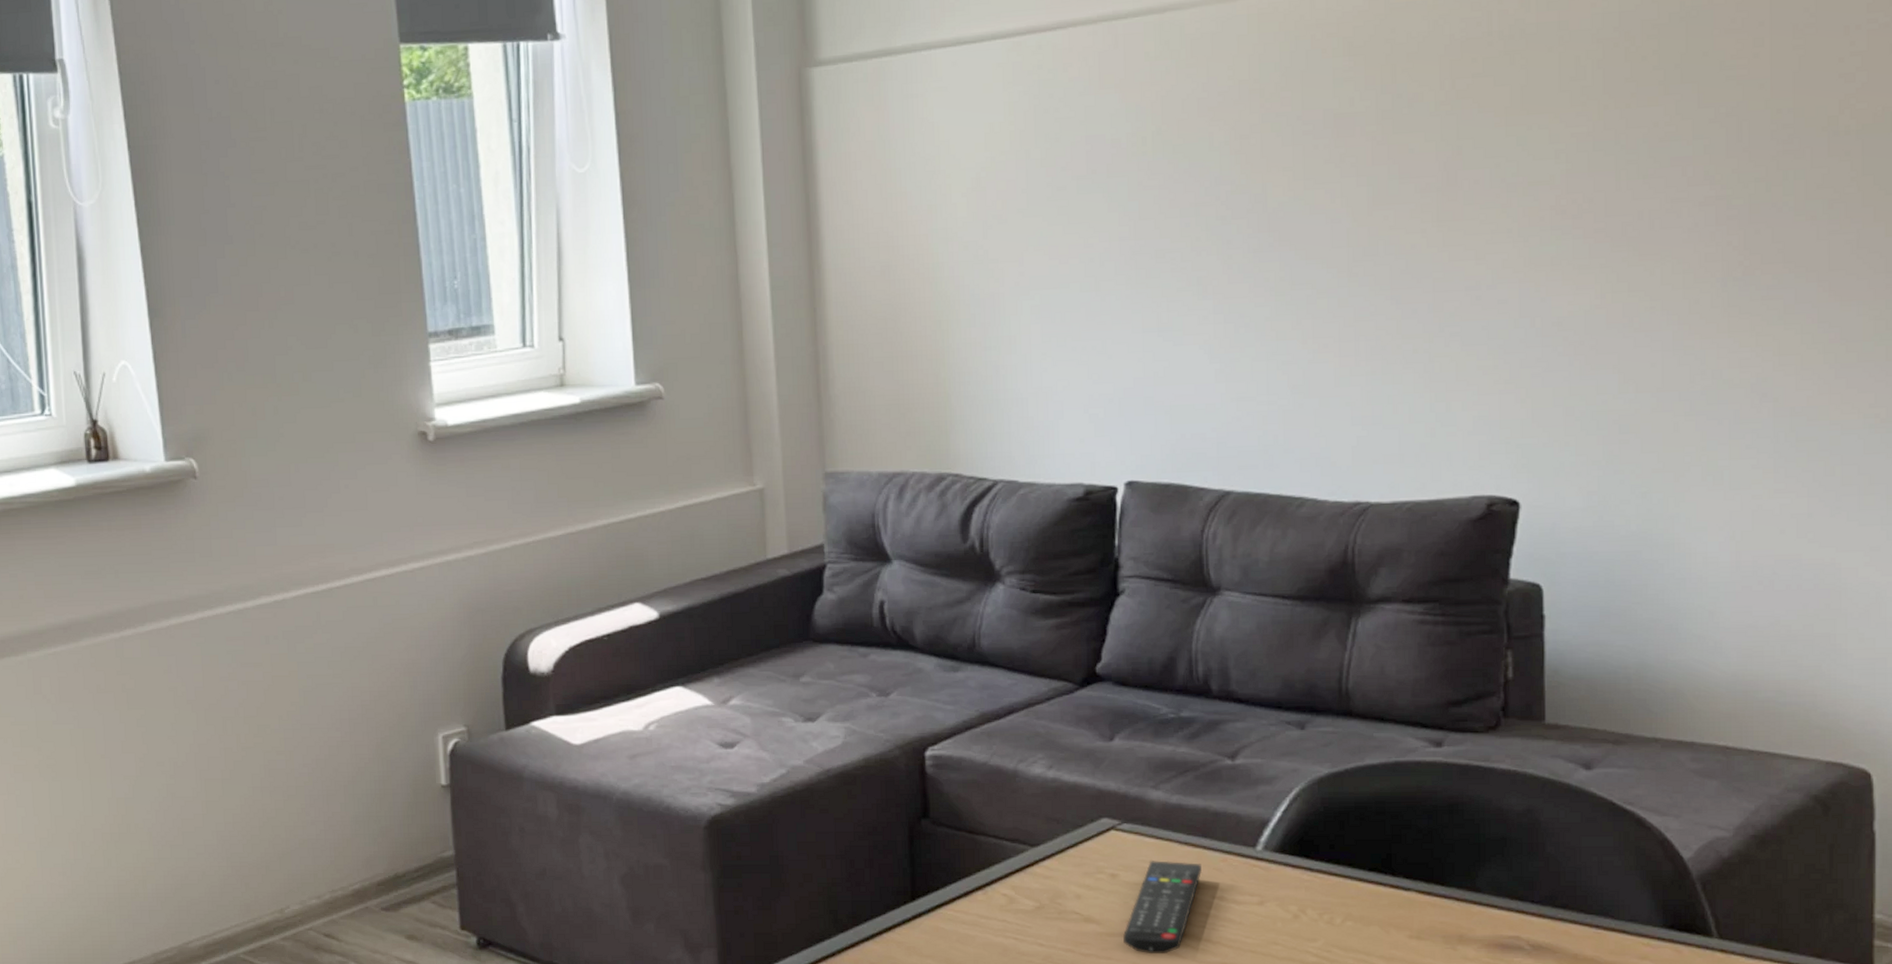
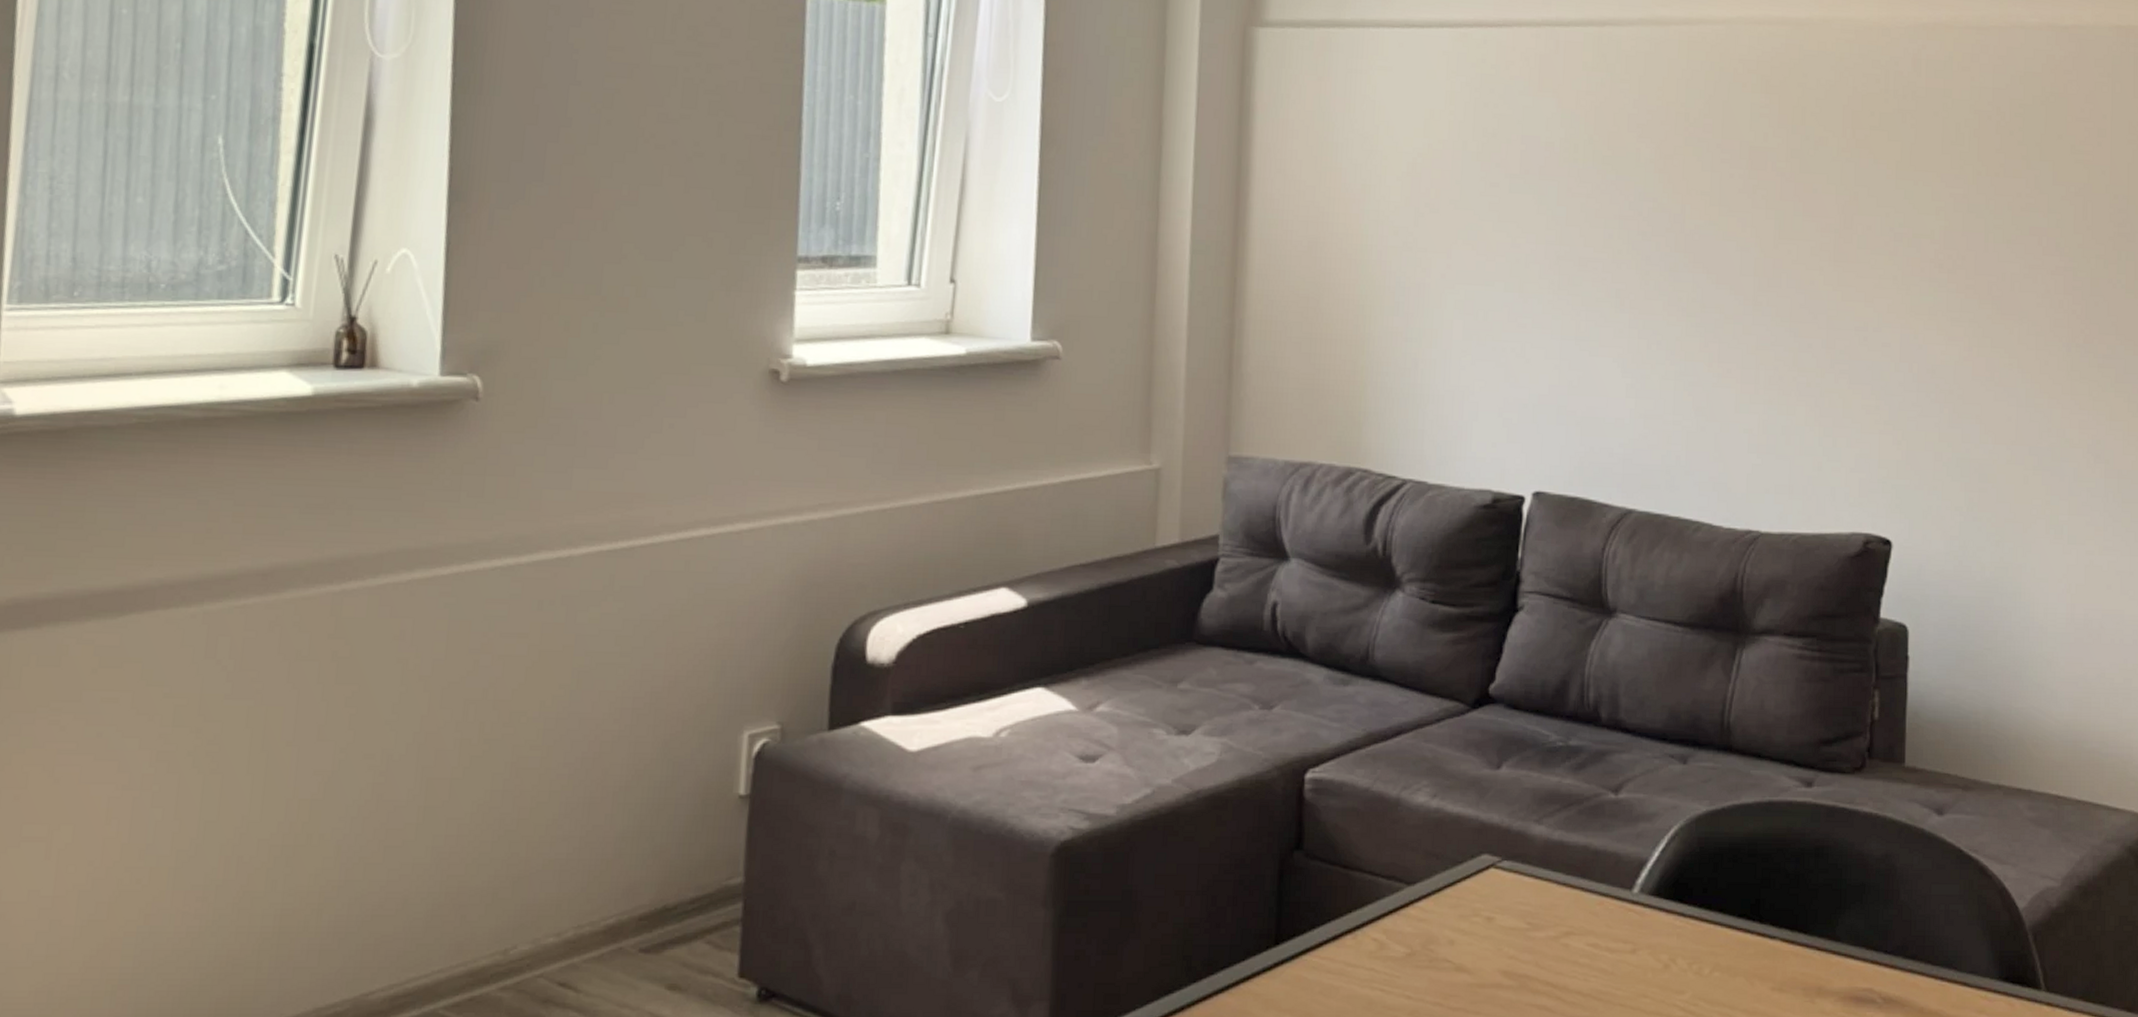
remote control: present [1123,860,1202,955] -> none [1494,903,1578,1009]

